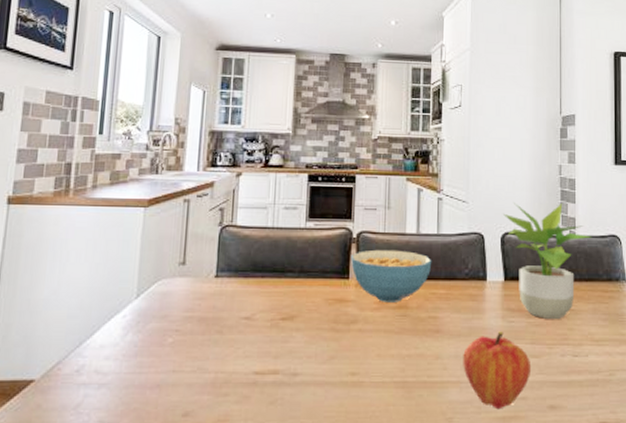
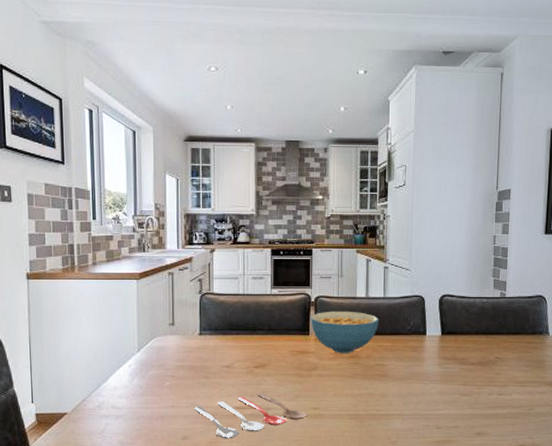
cooking utensil: none [201,352,344,416] -> present [194,392,308,439]
fruit: present [463,331,532,410] -> none [405,376,463,435]
potted plant: present [503,202,591,319] -> none [442,269,520,365]

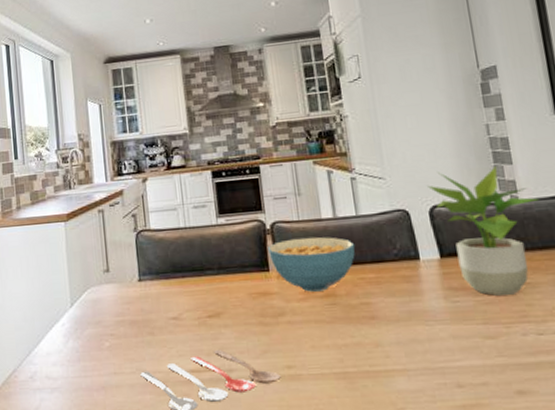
potted plant: none [442,269,520,365] -> present [428,166,538,296]

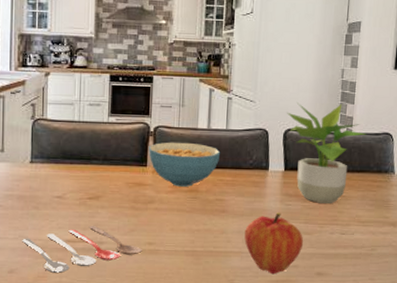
fruit: none [405,313,489,398] -> present [244,213,304,275]

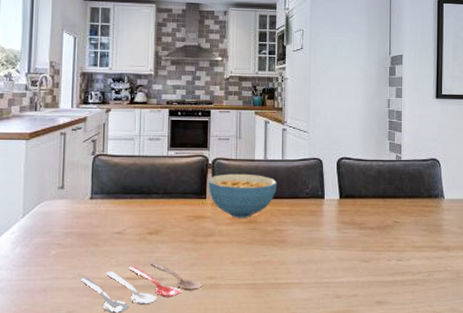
fruit: present [244,213,304,275] -> none [304,241,362,305]
potted plant: present [287,102,366,203] -> none [339,132,414,230]

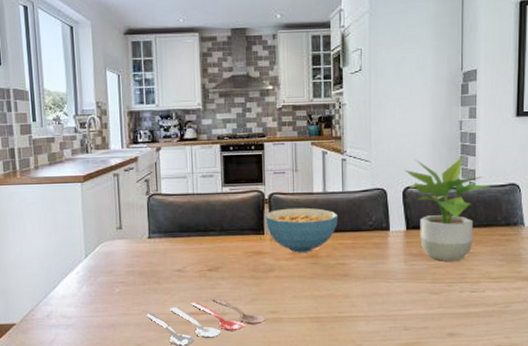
potted plant: none [339,132,414,230] -> present [405,157,490,261]

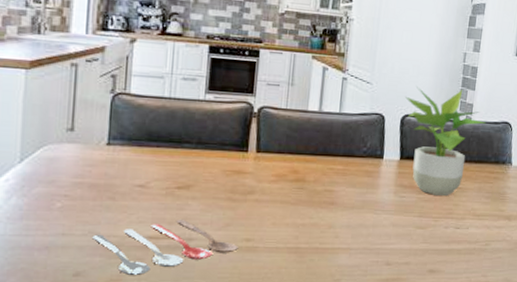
cereal bowl: present [265,207,339,253] -> none [251,125,332,176]

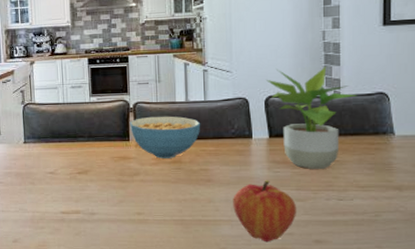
cooking utensil: present [92,219,238,276] -> none [22,197,132,243]
cereal bowl: none [251,125,332,176] -> present [130,116,201,158]
fruit: none [353,205,417,273] -> present [233,180,297,243]

